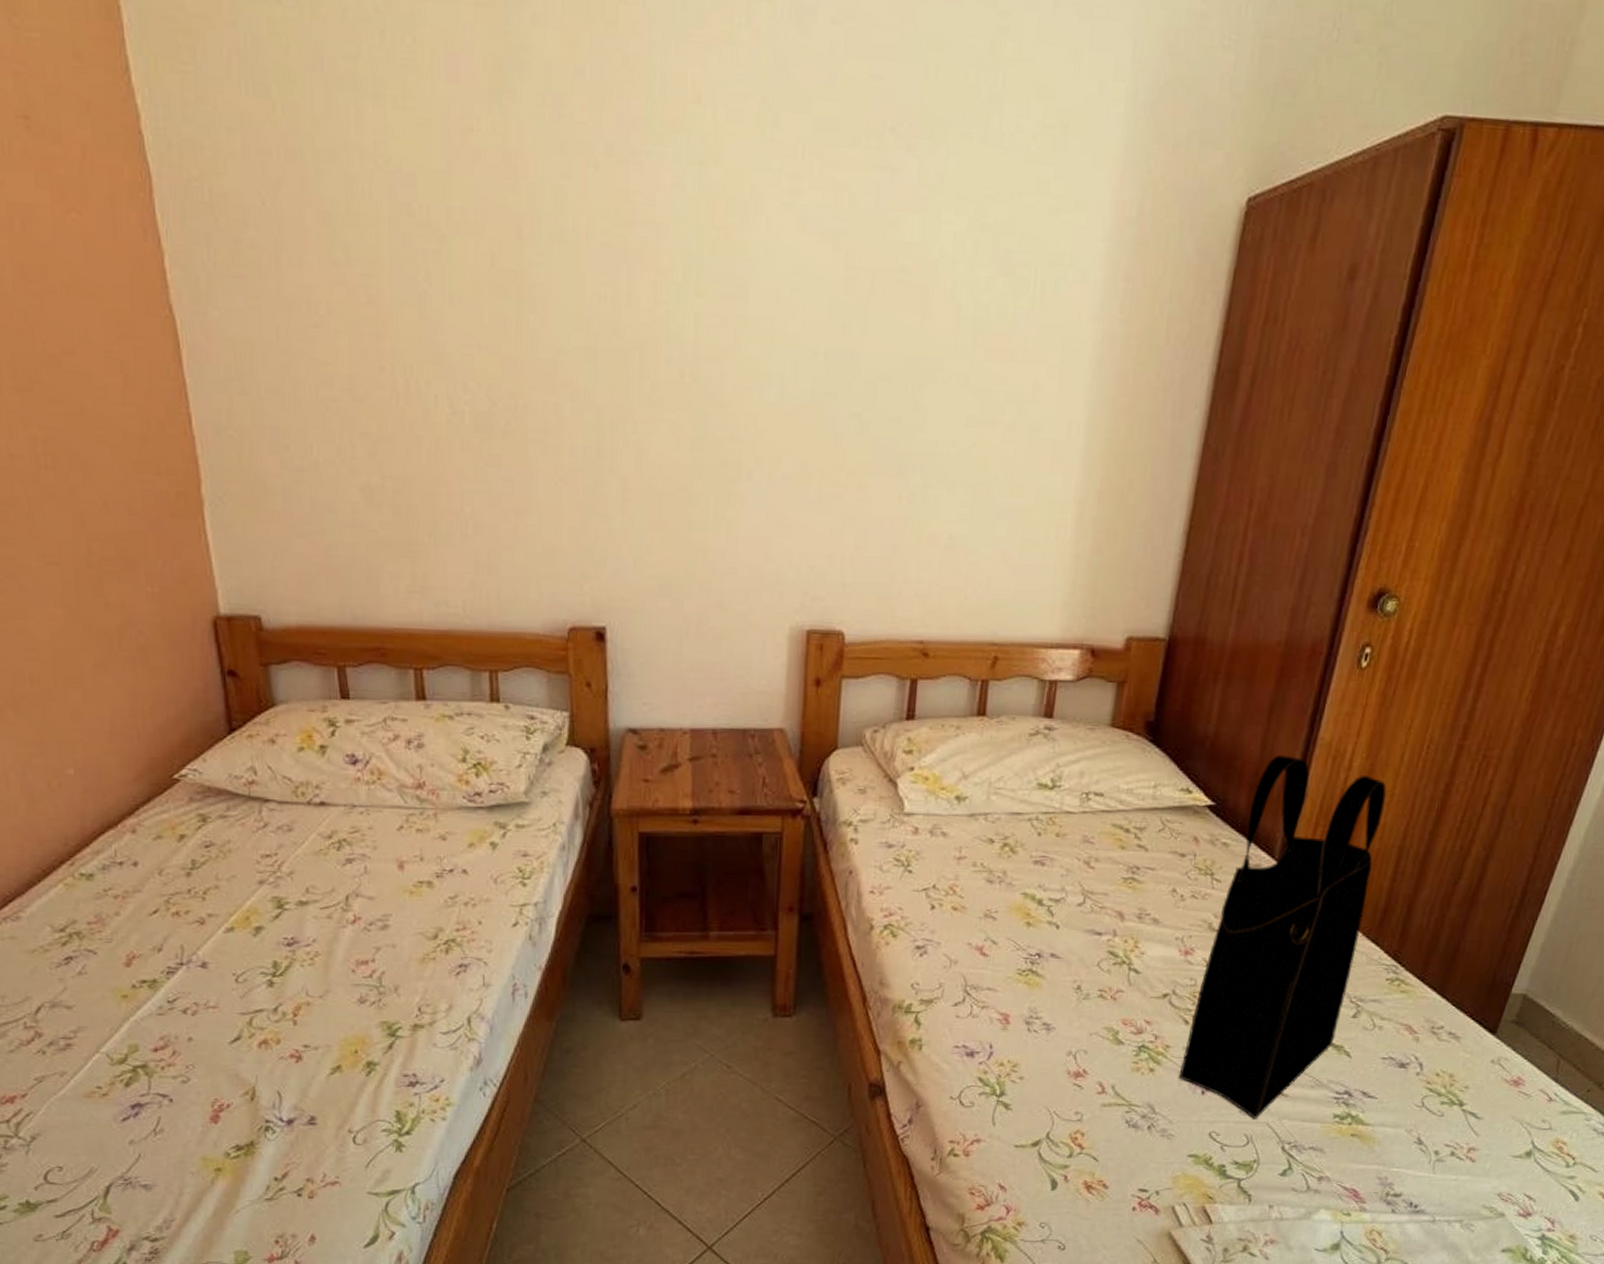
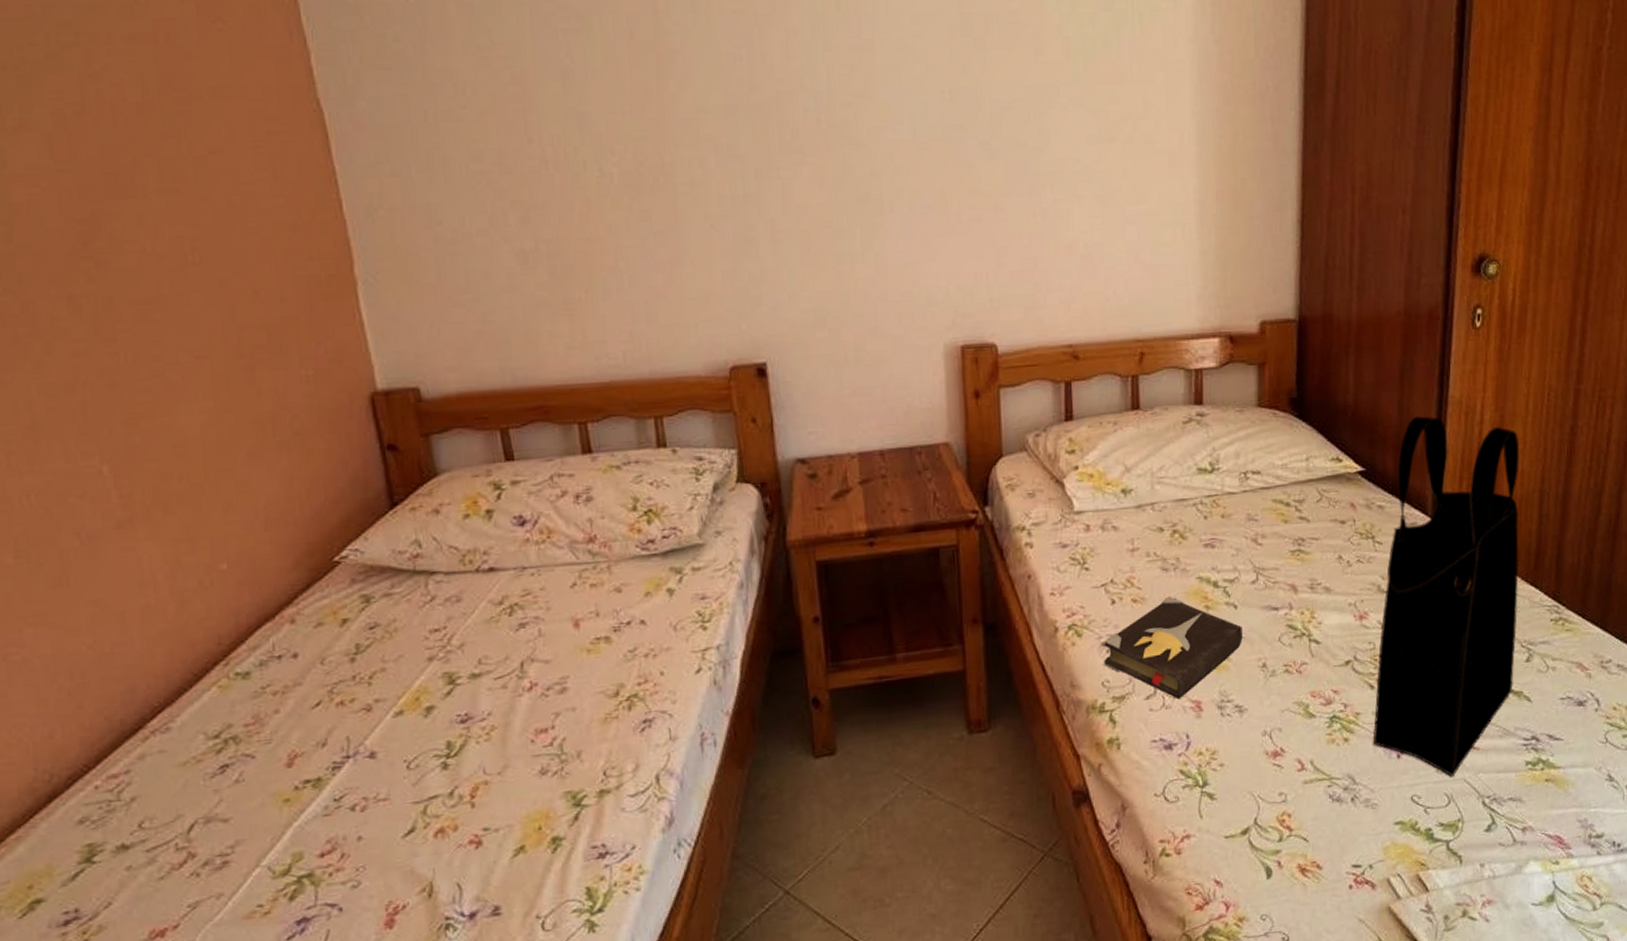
hardback book: none [916,908,1062,1010] -> present [1104,596,1243,700]

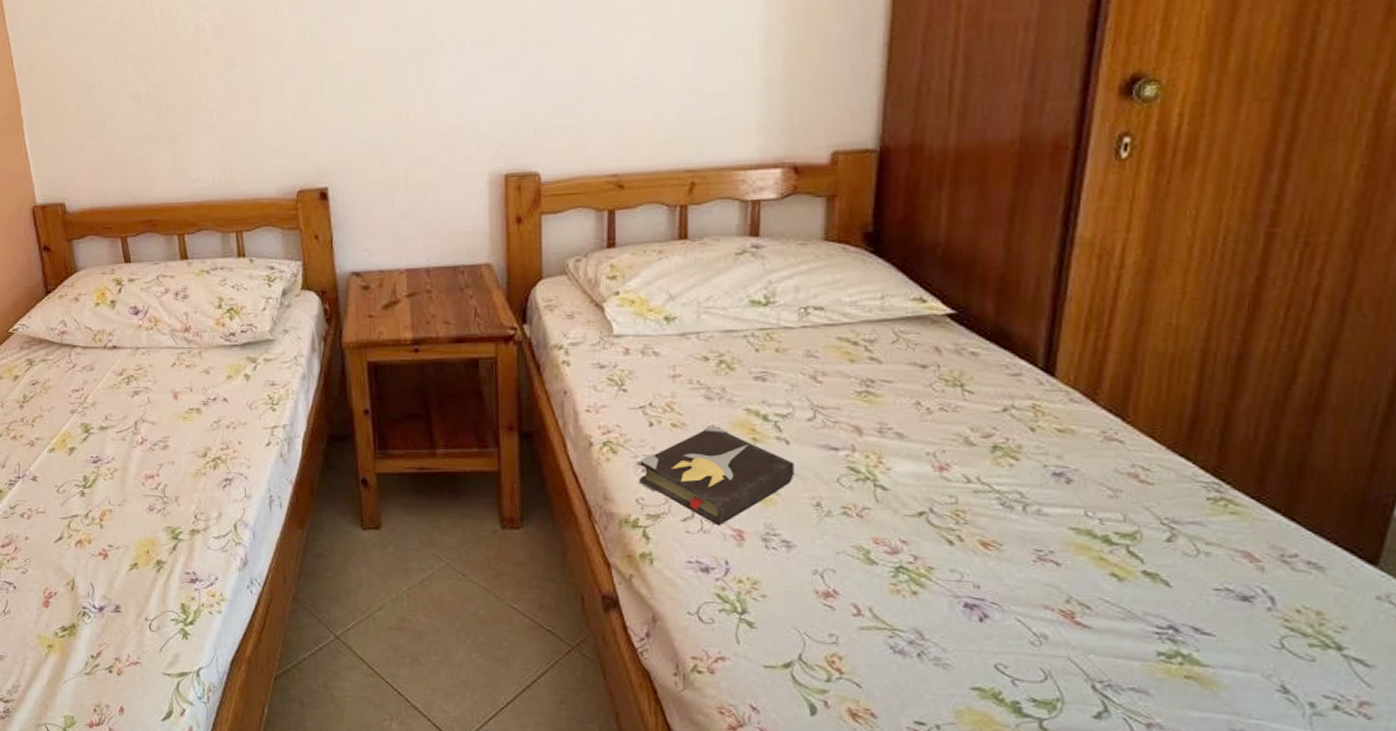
tote bag: present [1373,416,1520,778] -> none [948,257,1174,654]

